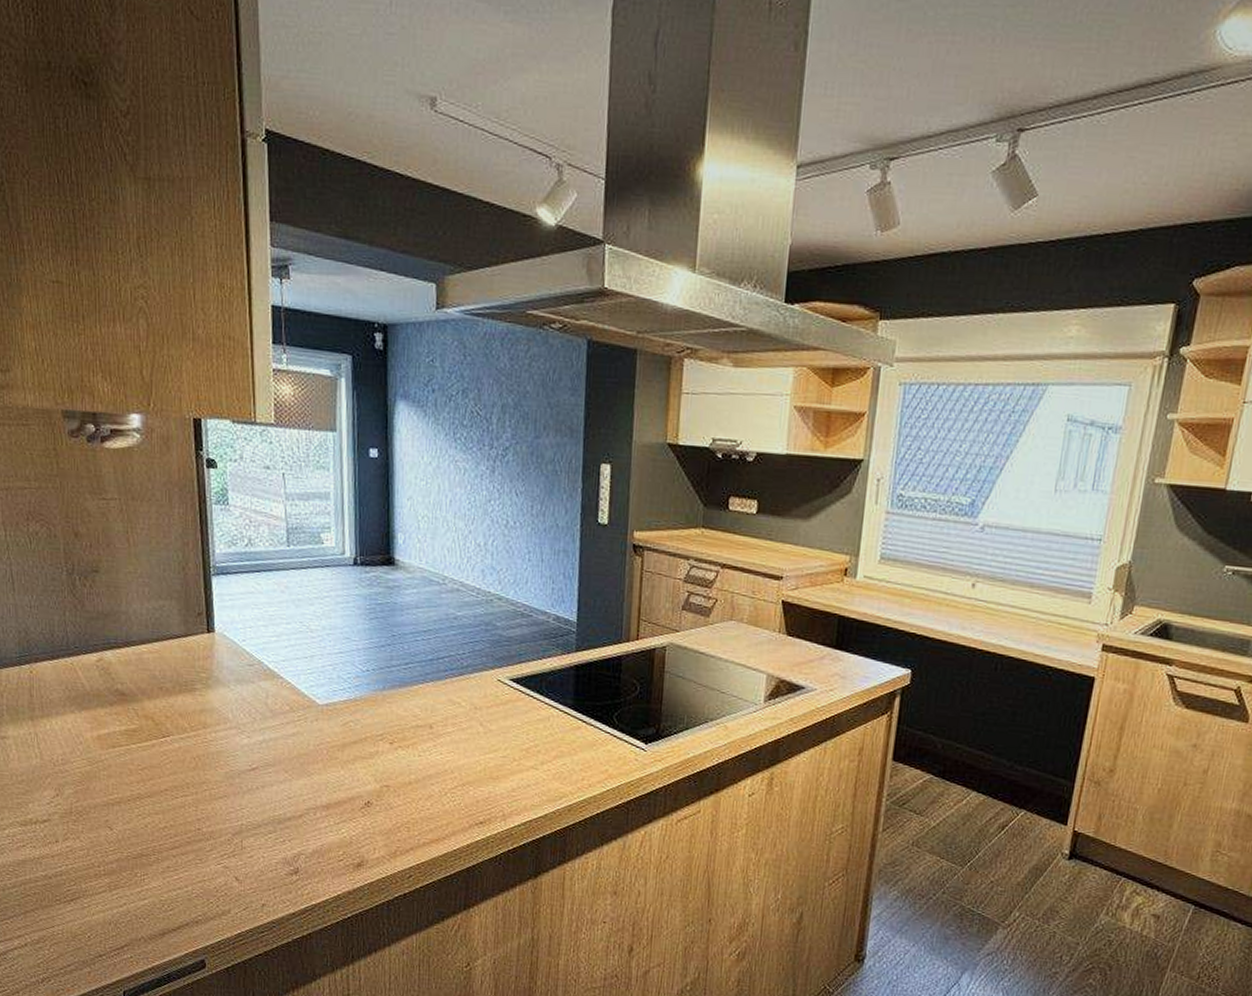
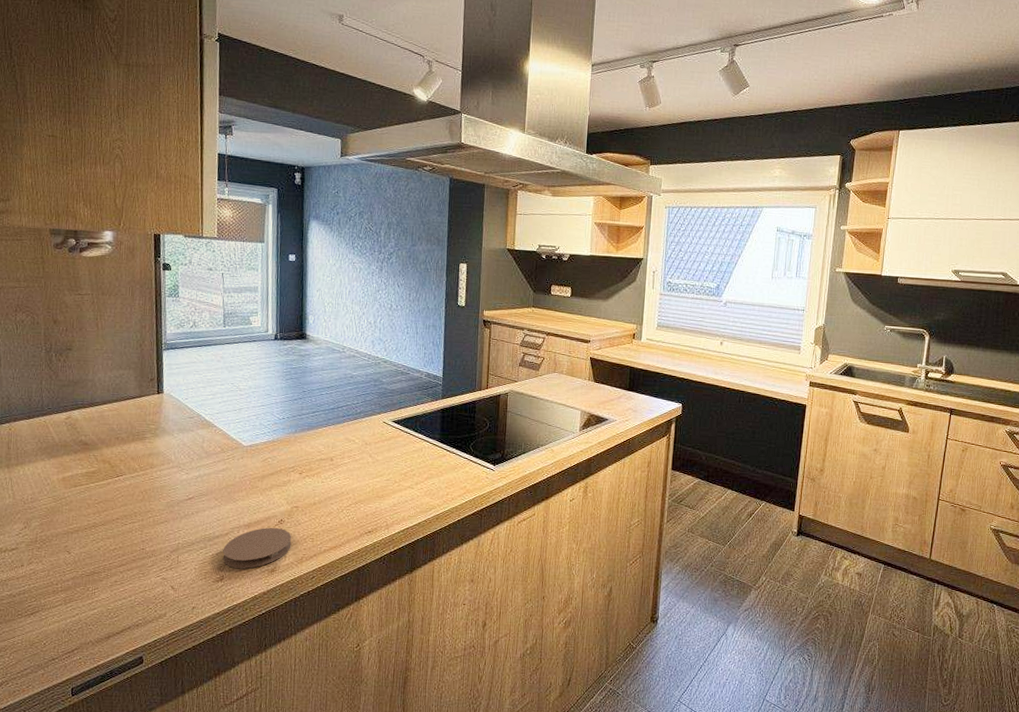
coaster: none [296,810,382,861] -> present [222,527,292,569]

